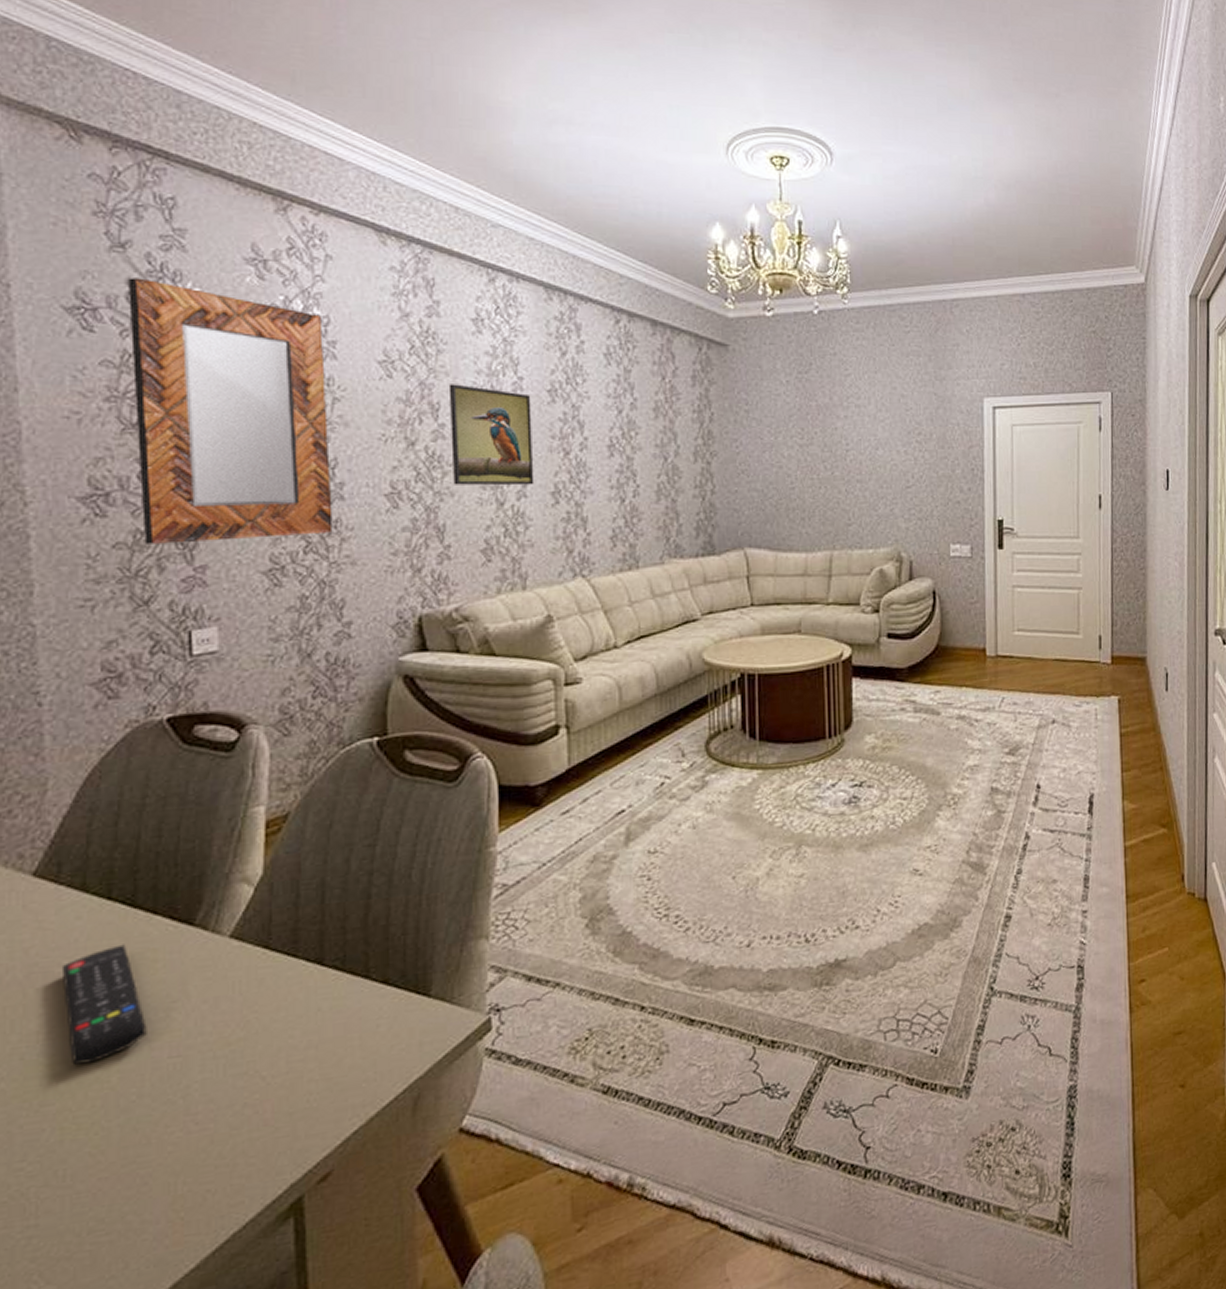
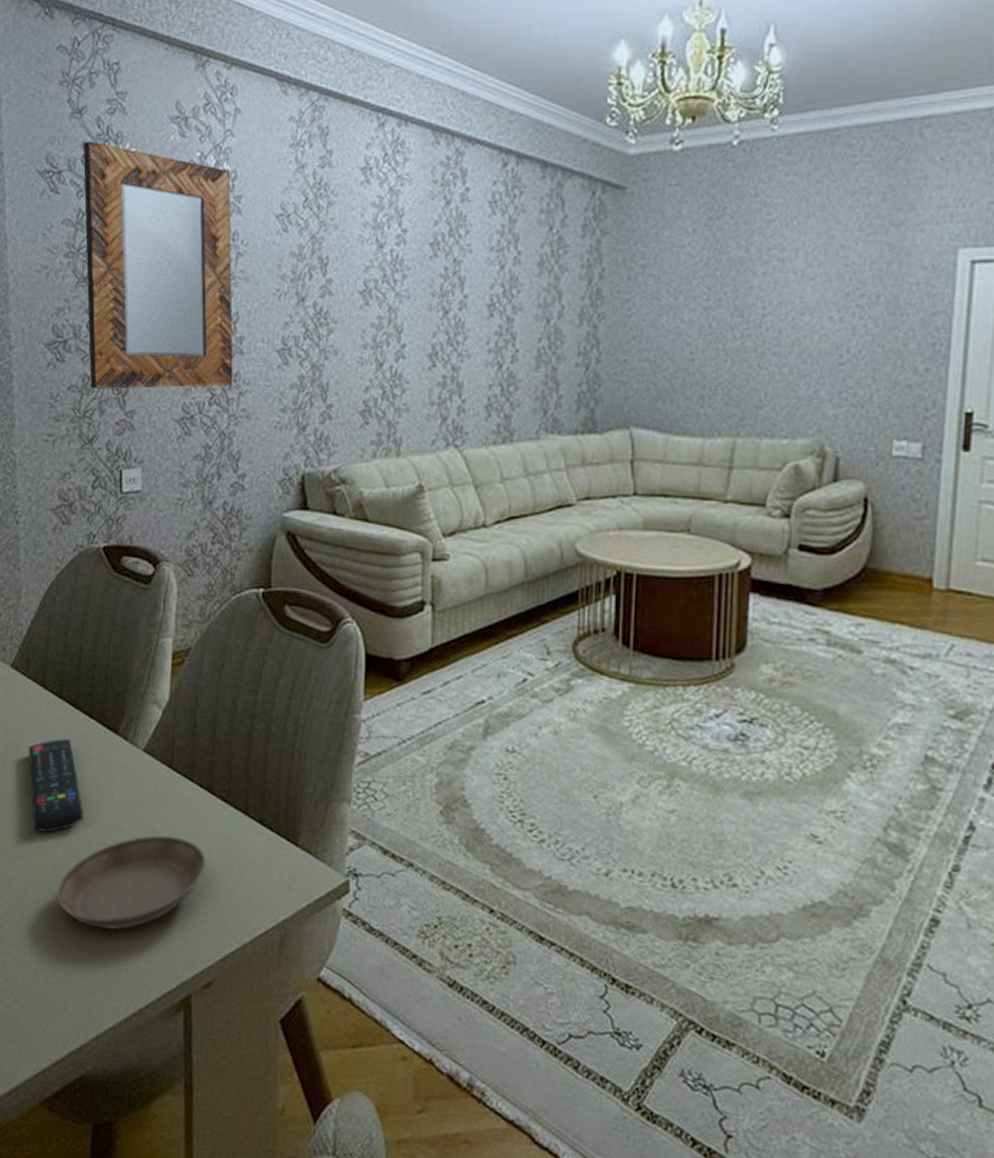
saucer: none [108,1023,318,1158] -> present [56,834,207,931]
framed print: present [448,384,535,486] -> none [336,237,414,346]

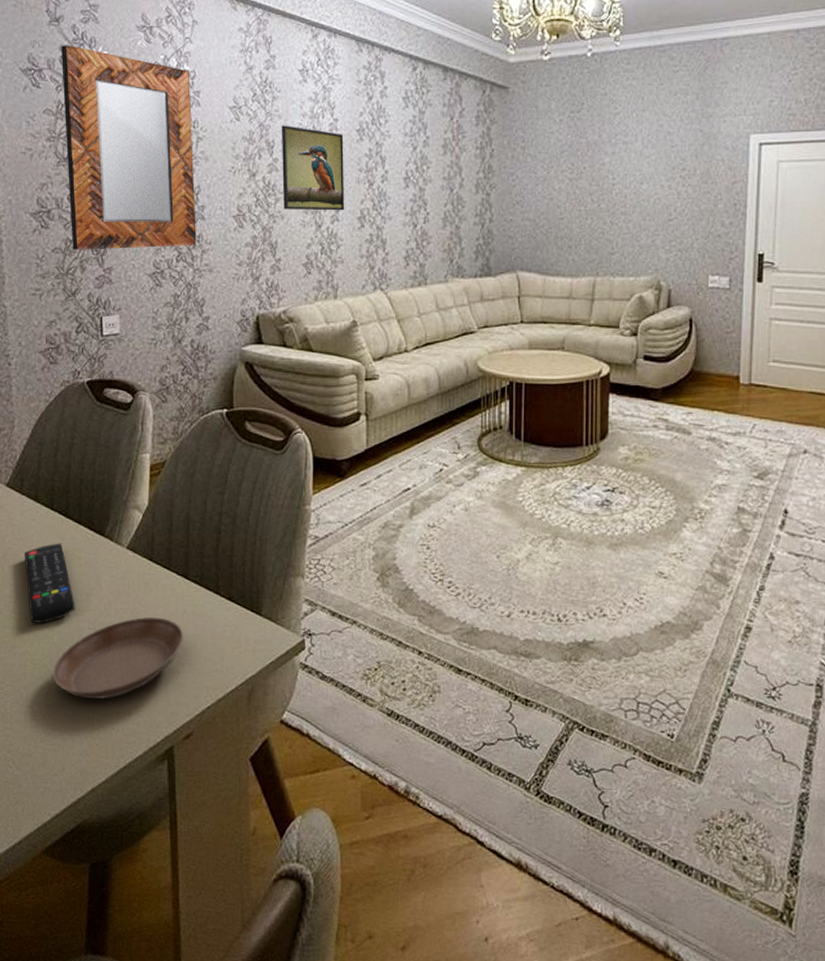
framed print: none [336,237,414,346] -> present [281,125,345,211]

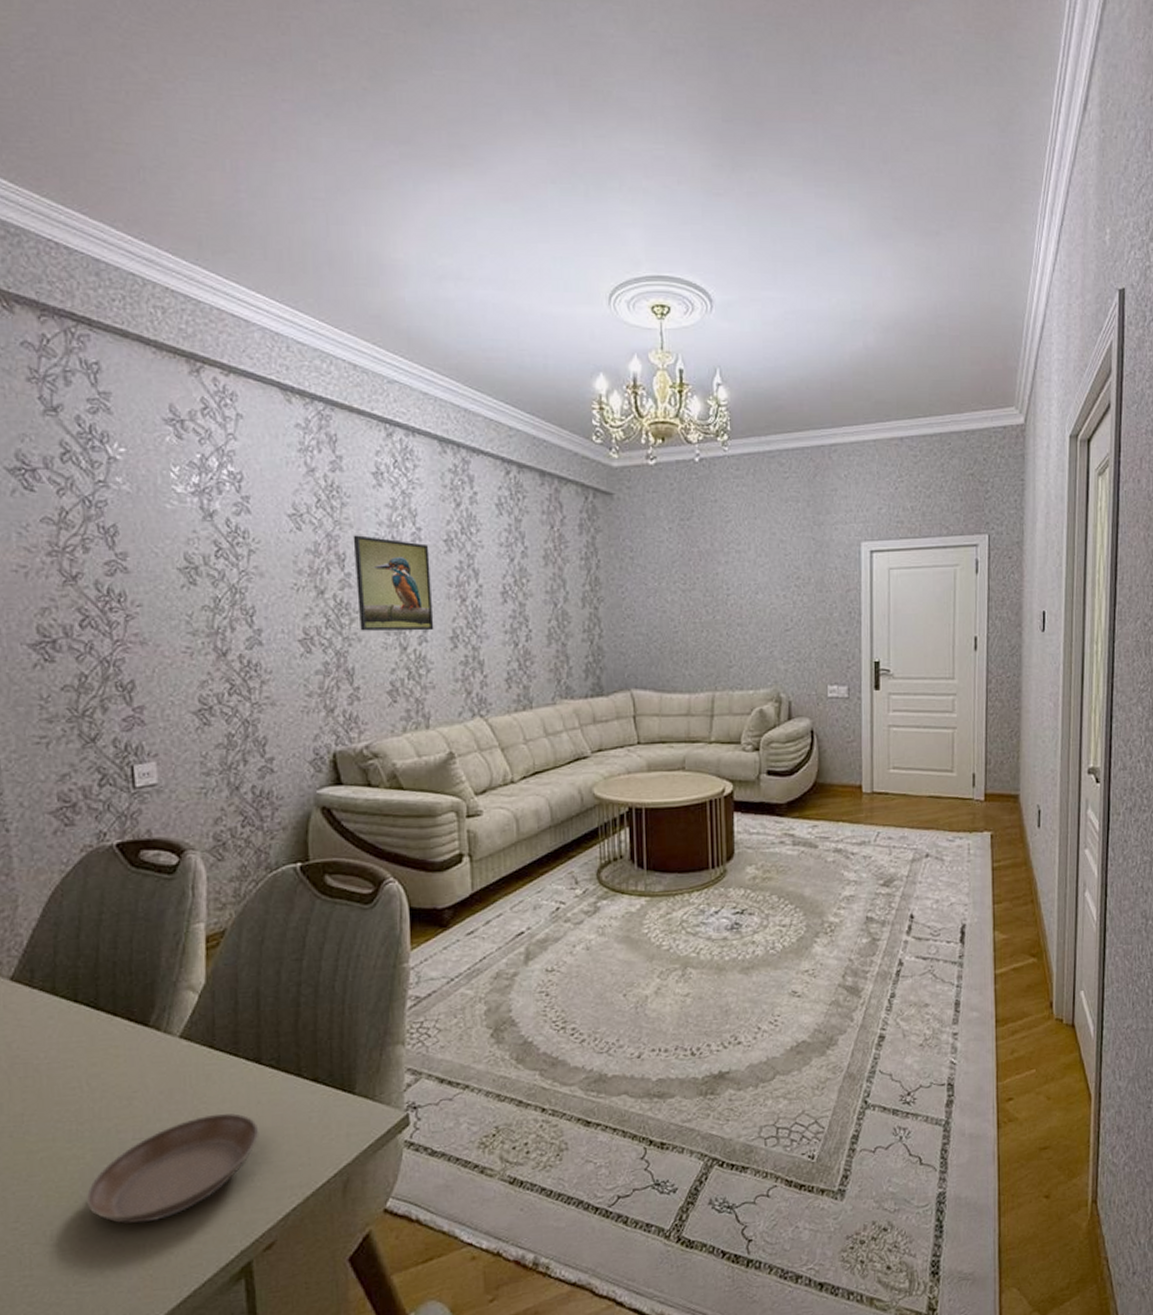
remote control: present [23,543,75,623] -> none [38,1041,114,1143]
home mirror: present [61,45,196,250] -> none [62,440,254,687]

